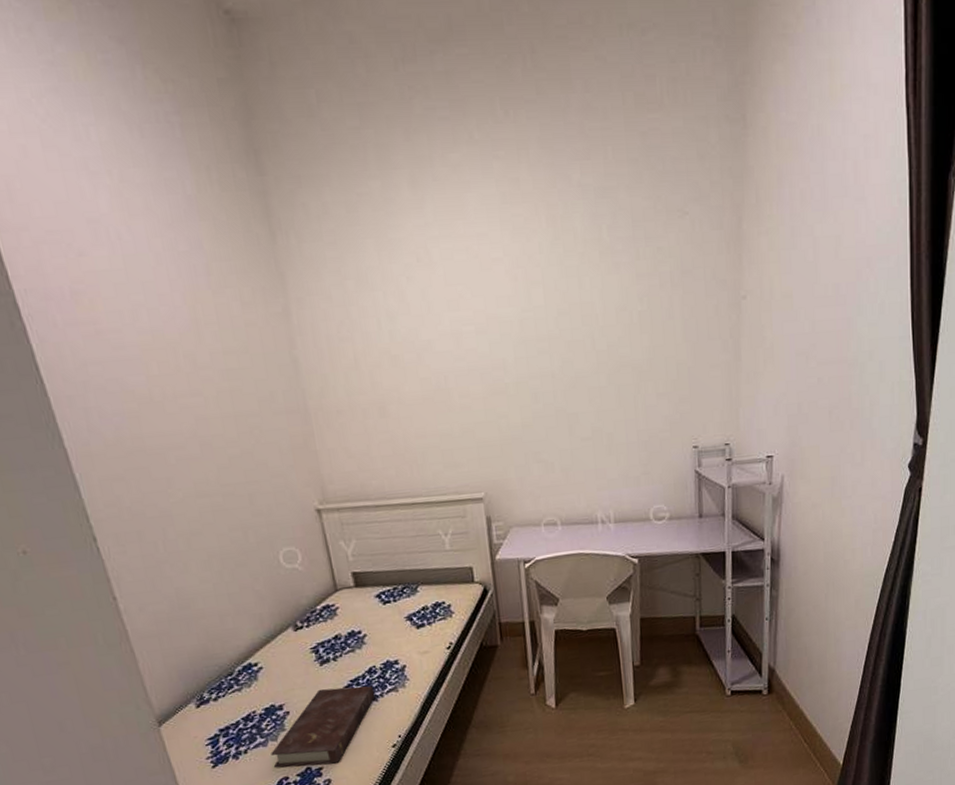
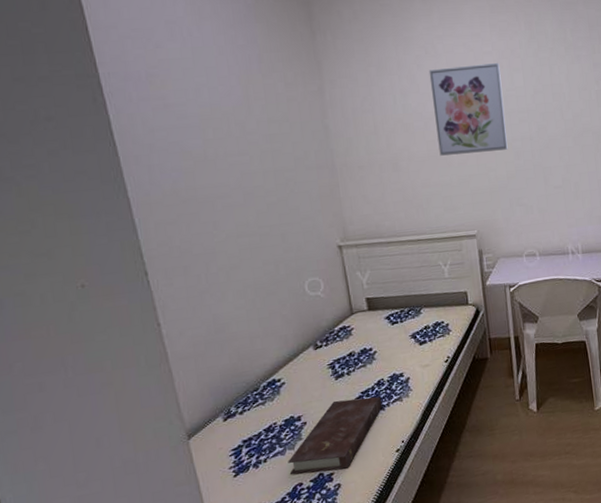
wall art: none [421,273,523,398] -> present [429,62,508,156]

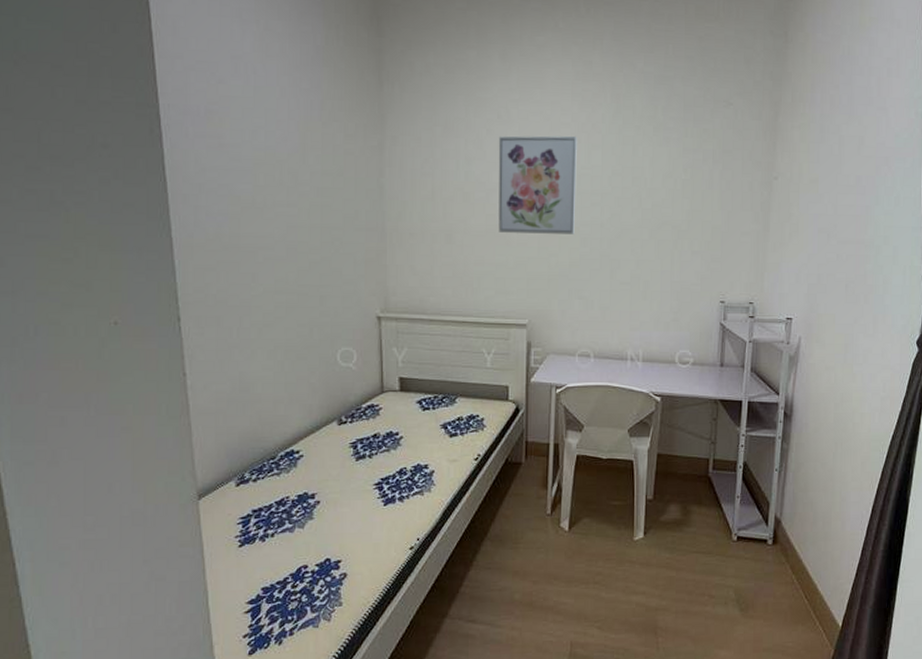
book: present [288,396,383,475] -> none [295,483,402,558]

